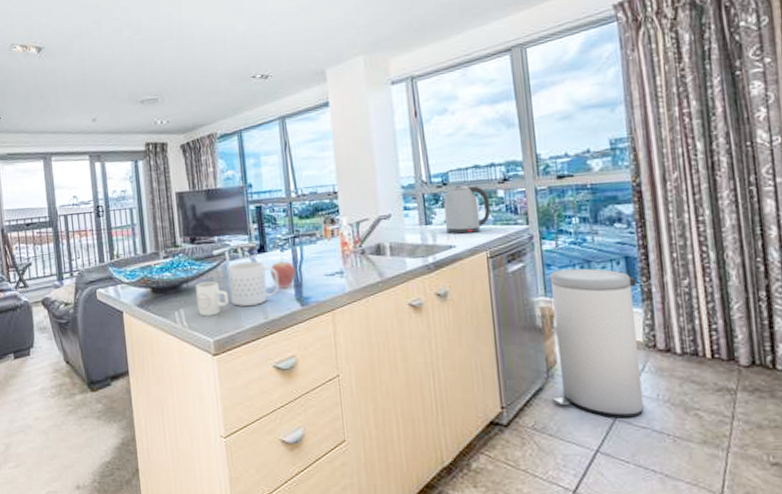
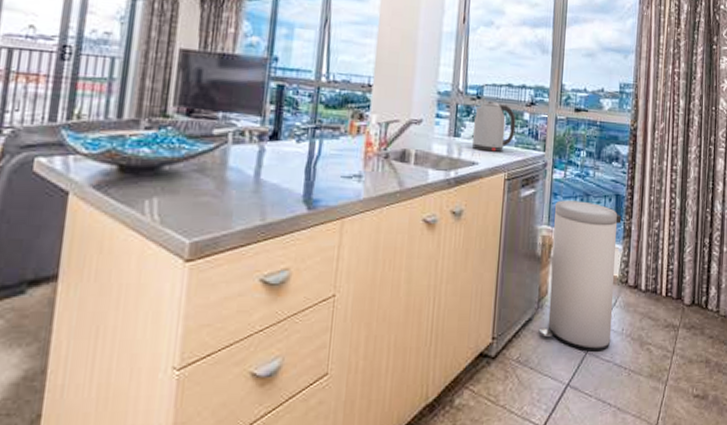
mug: present [195,281,230,317] -> none [177,166,222,211]
mug: present [227,261,279,306] -> none [223,148,288,203]
fruit: present [270,256,296,290] -> none [279,148,310,188]

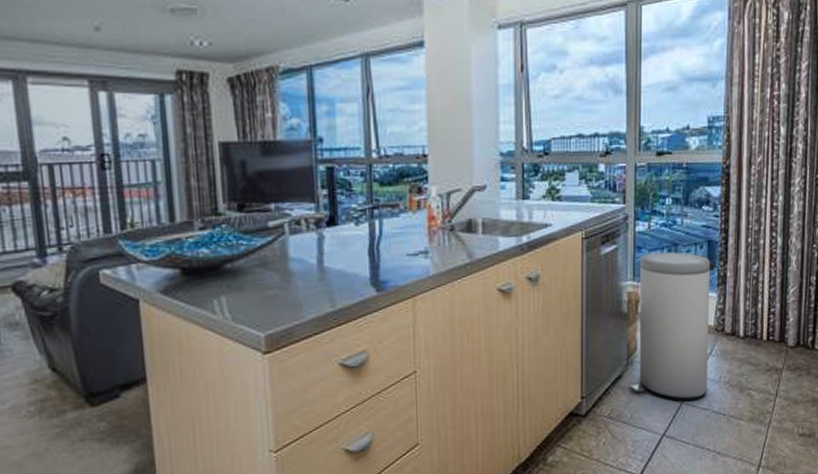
kettle: present [471,100,516,152] -> none [542,155,590,211]

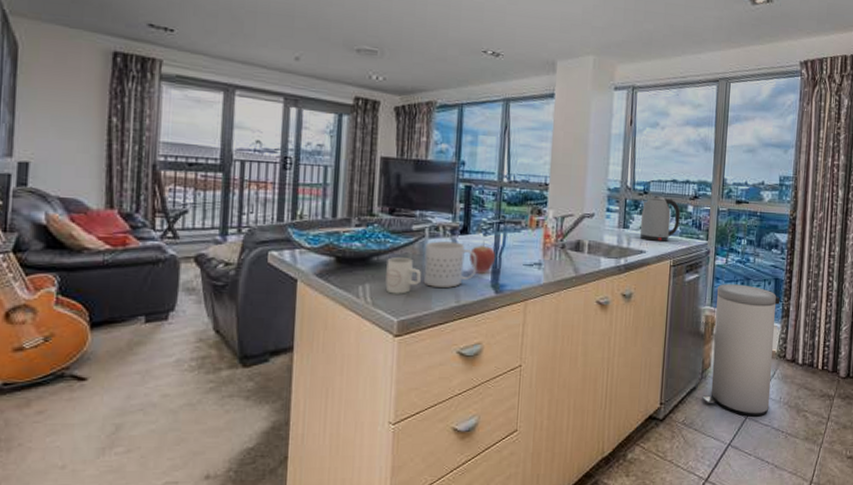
mug: none [243,261,288,305] -> present [385,257,422,294]
mug: none [287,236,351,292] -> present [423,241,477,288]
fruit: none [341,231,373,272] -> present [470,241,496,275]
kettle: none [542,155,590,211] -> present [639,195,681,241]

